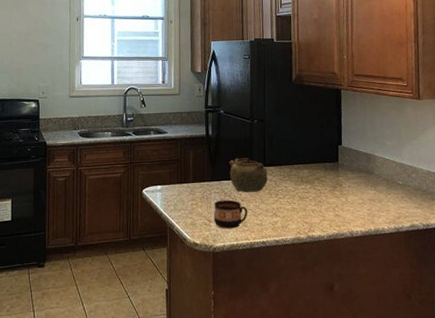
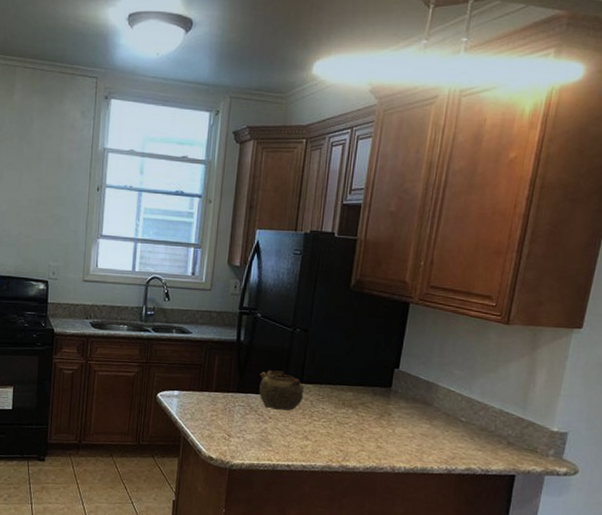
cup: present [213,200,248,229] -> none [234,414,275,447]

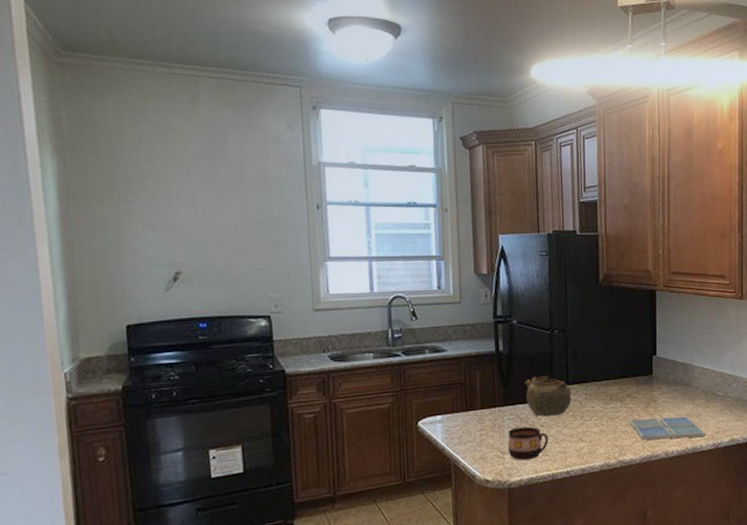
cup: none [234,414,275,447] -> present [507,426,549,461]
drink coaster: none [358,427,439,460] -> present [629,416,705,440]

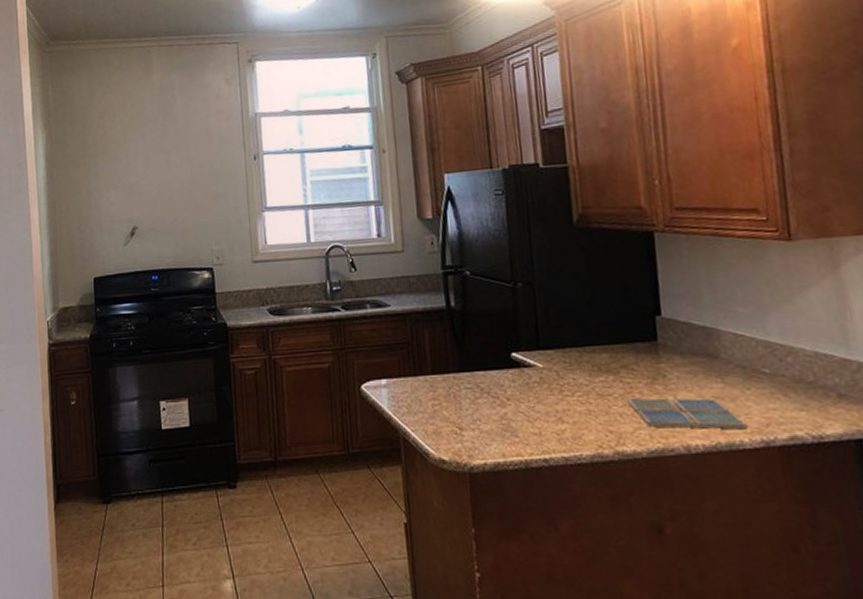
cup: present [507,426,549,461] -> none [465,398,519,440]
teapot: present [525,376,572,418] -> none [484,338,546,389]

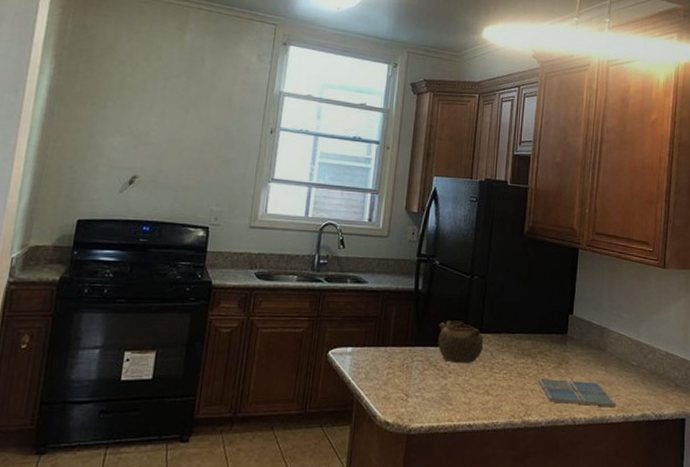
teapot: none [484,338,546,389] -> present [438,320,484,364]

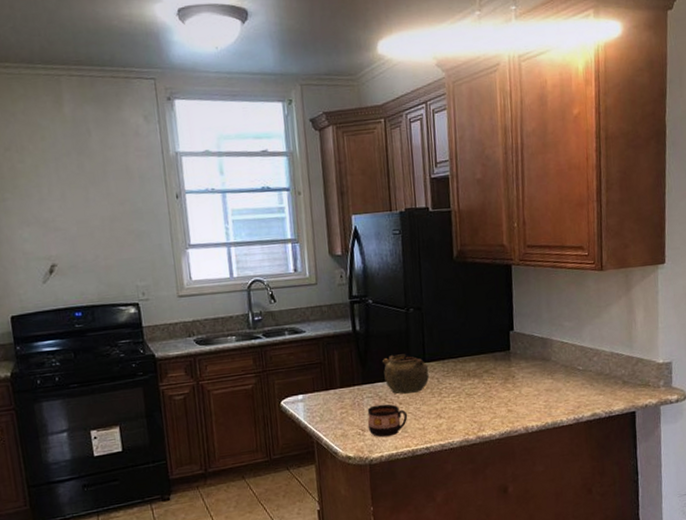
cup: none [412,370,455,407] -> present [367,404,408,438]
drink coaster: present [538,377,616,407] -> none [487,391,566,416]

